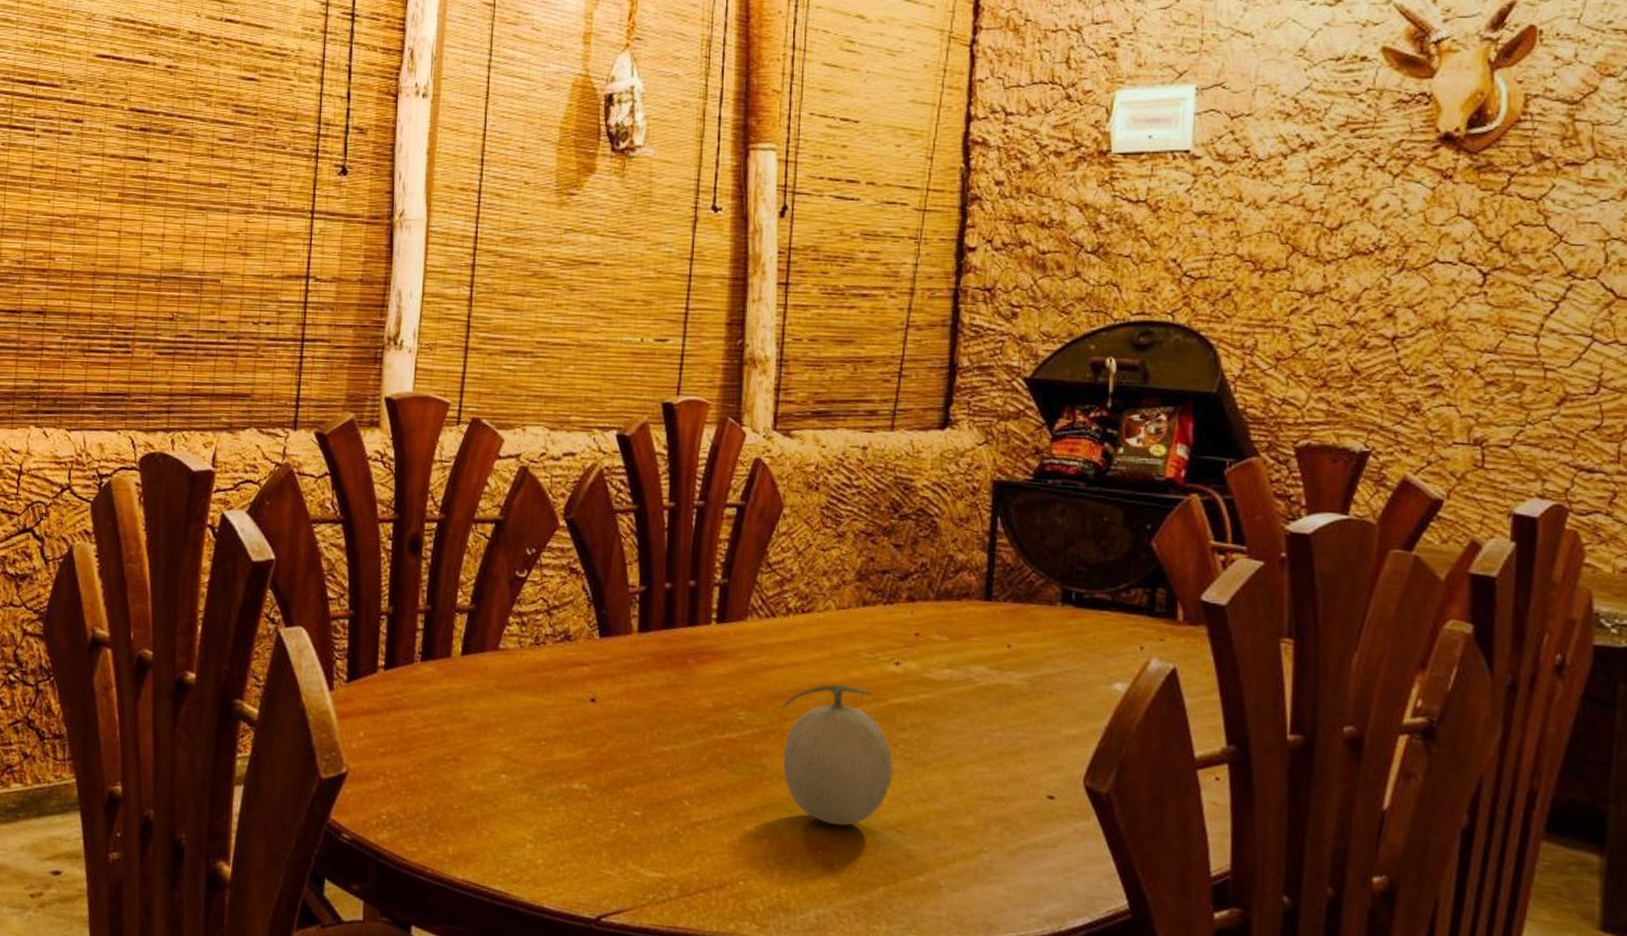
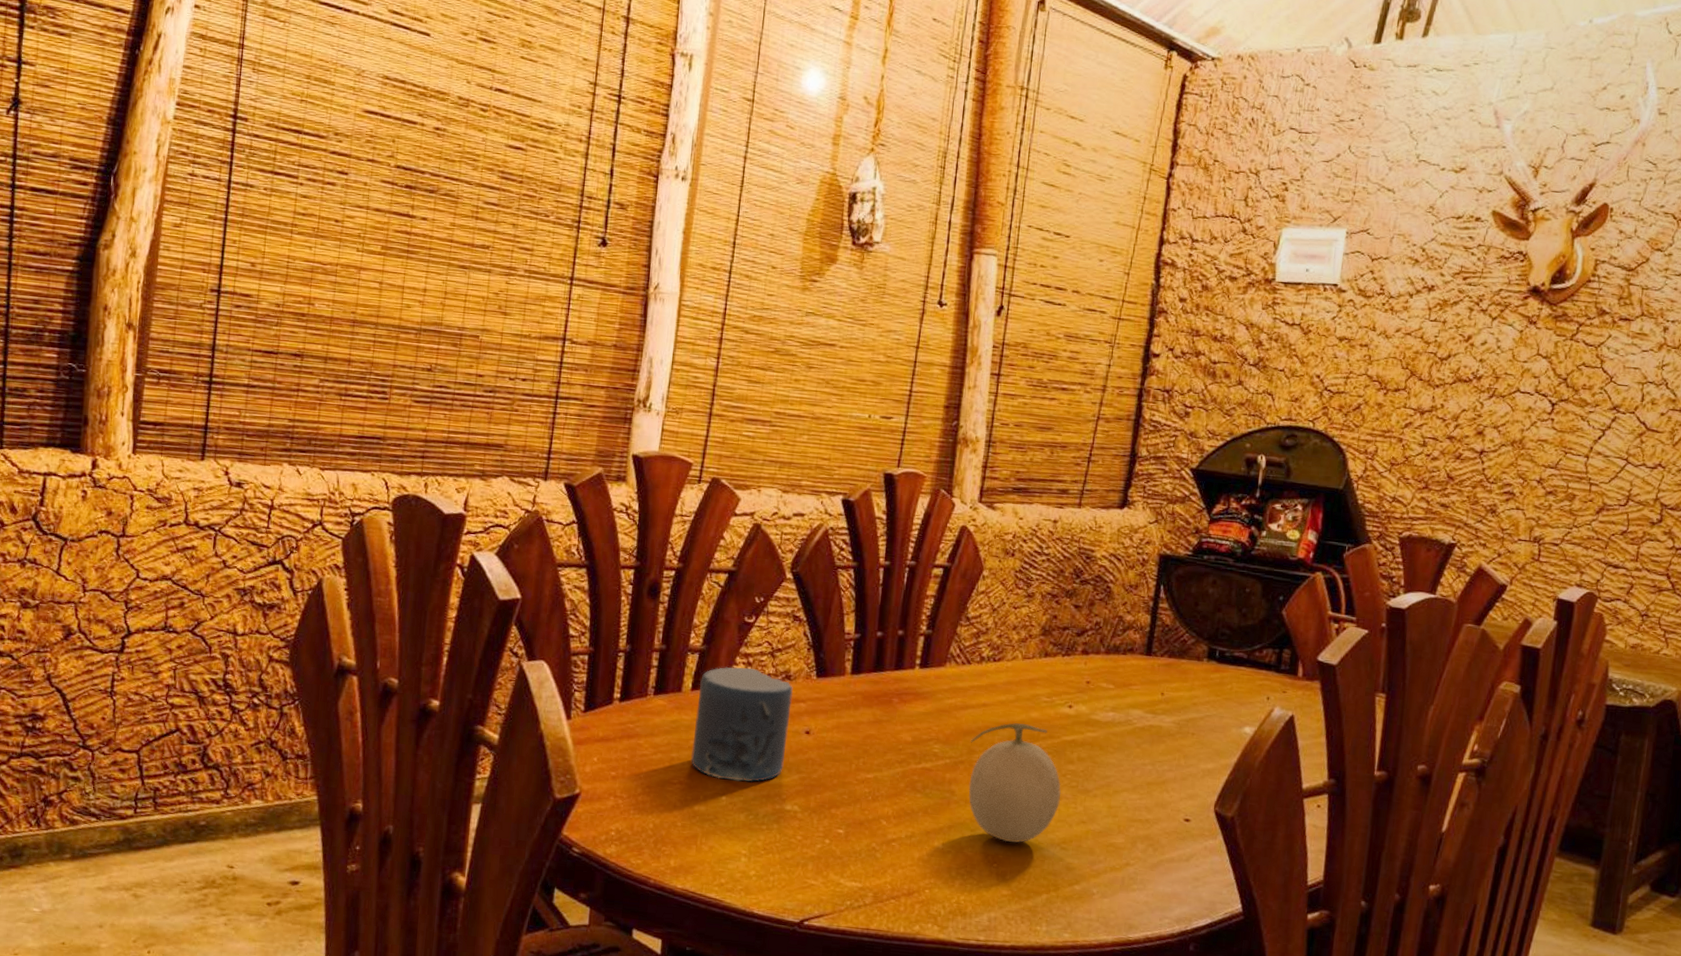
candle: none [465,627,575,758] -> present [691,666,794,783]

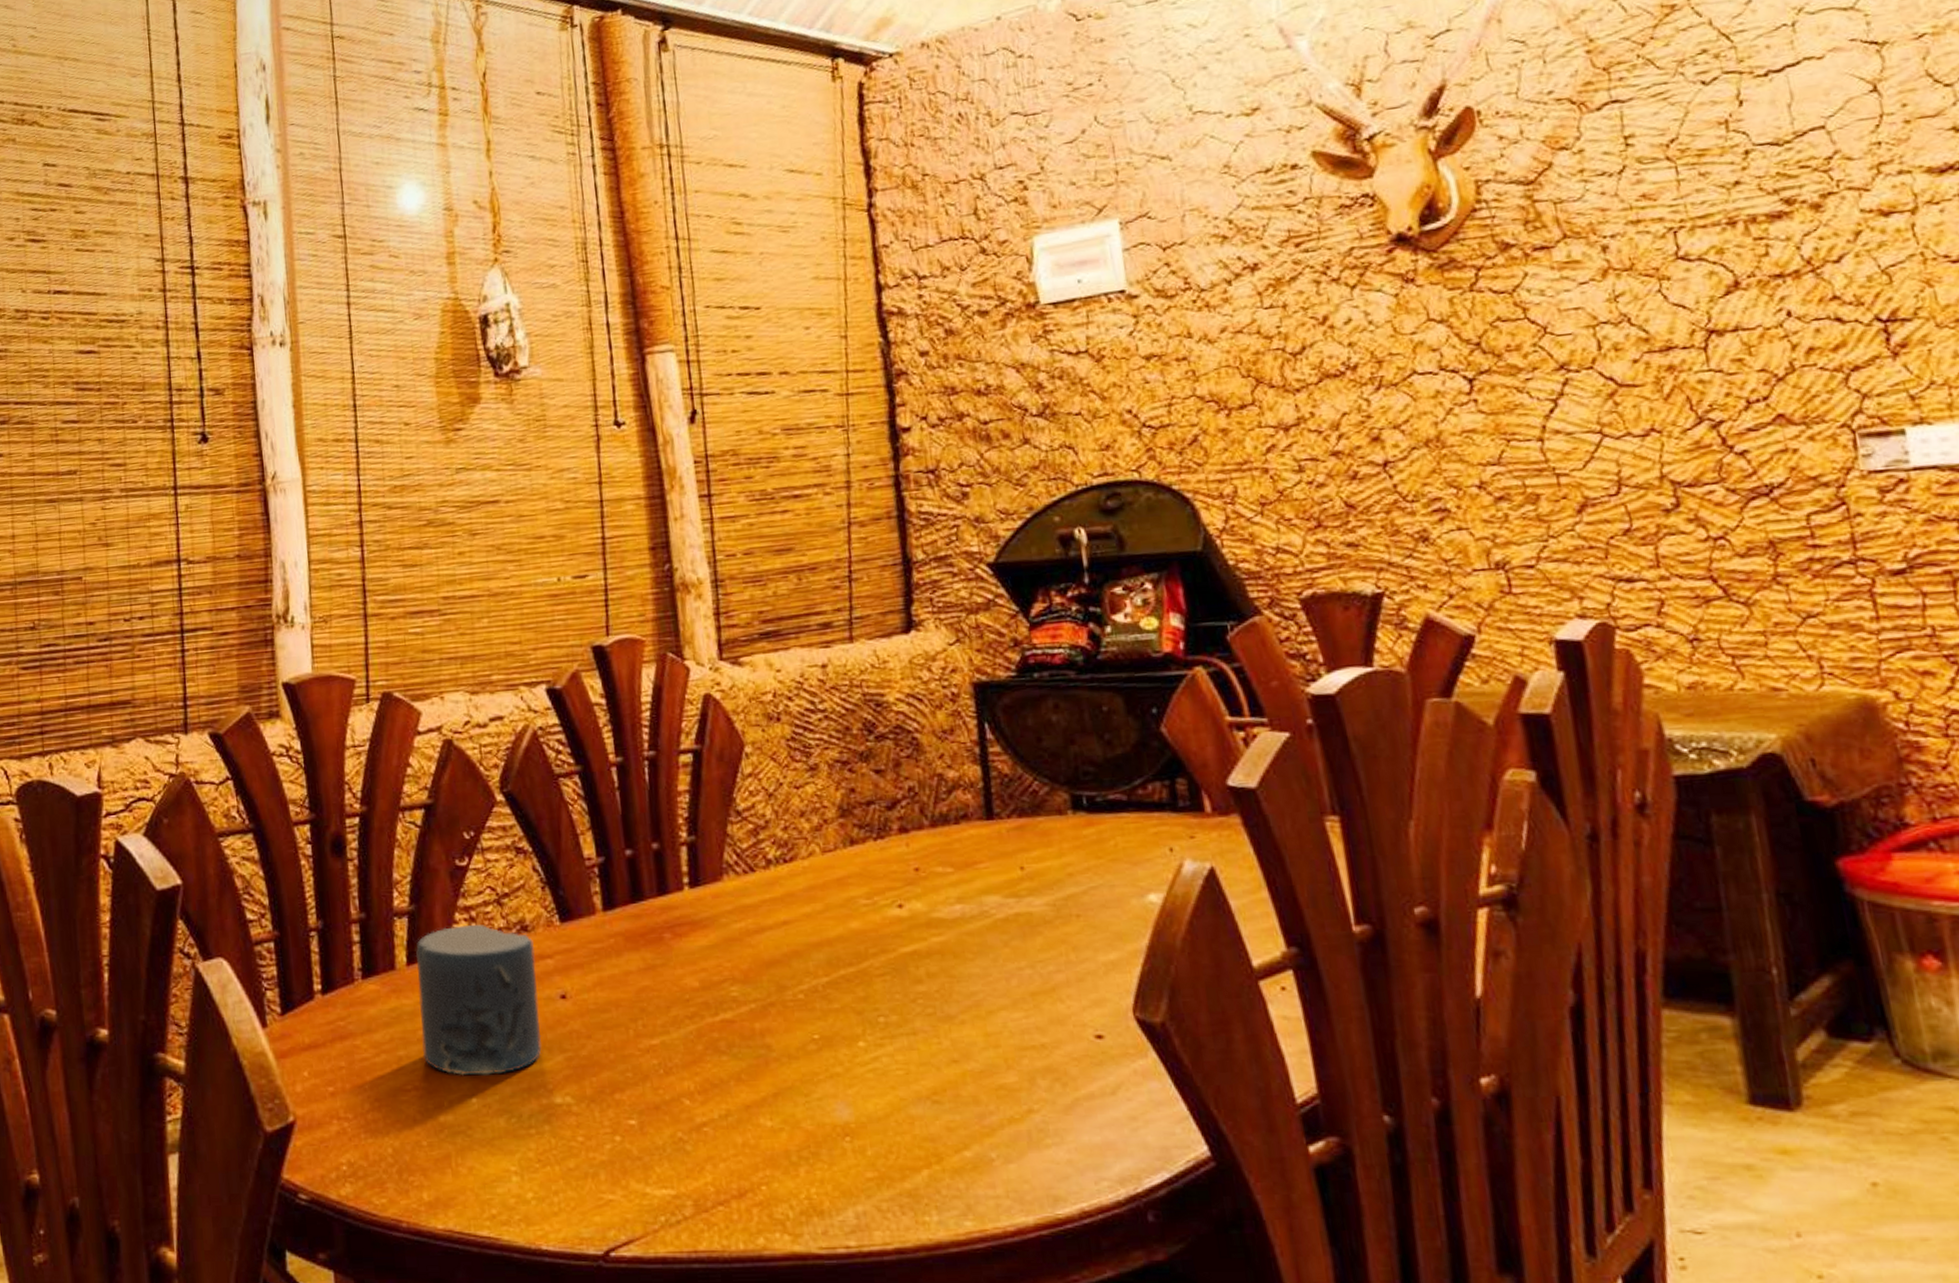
fruit: present [968,722,1062,843] -> none [777,939,917,1105]

